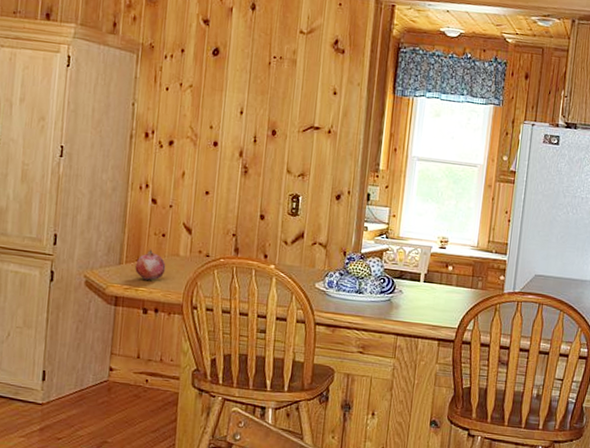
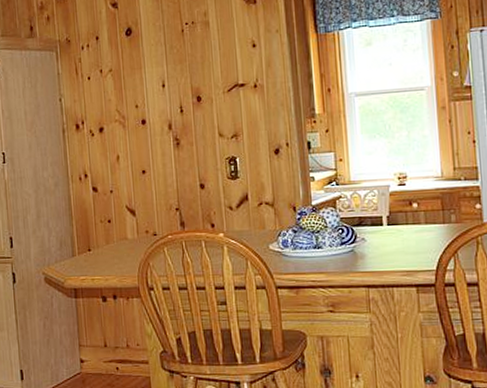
fruit: present [135,248,166,280] -> none [88,236,117,268]

